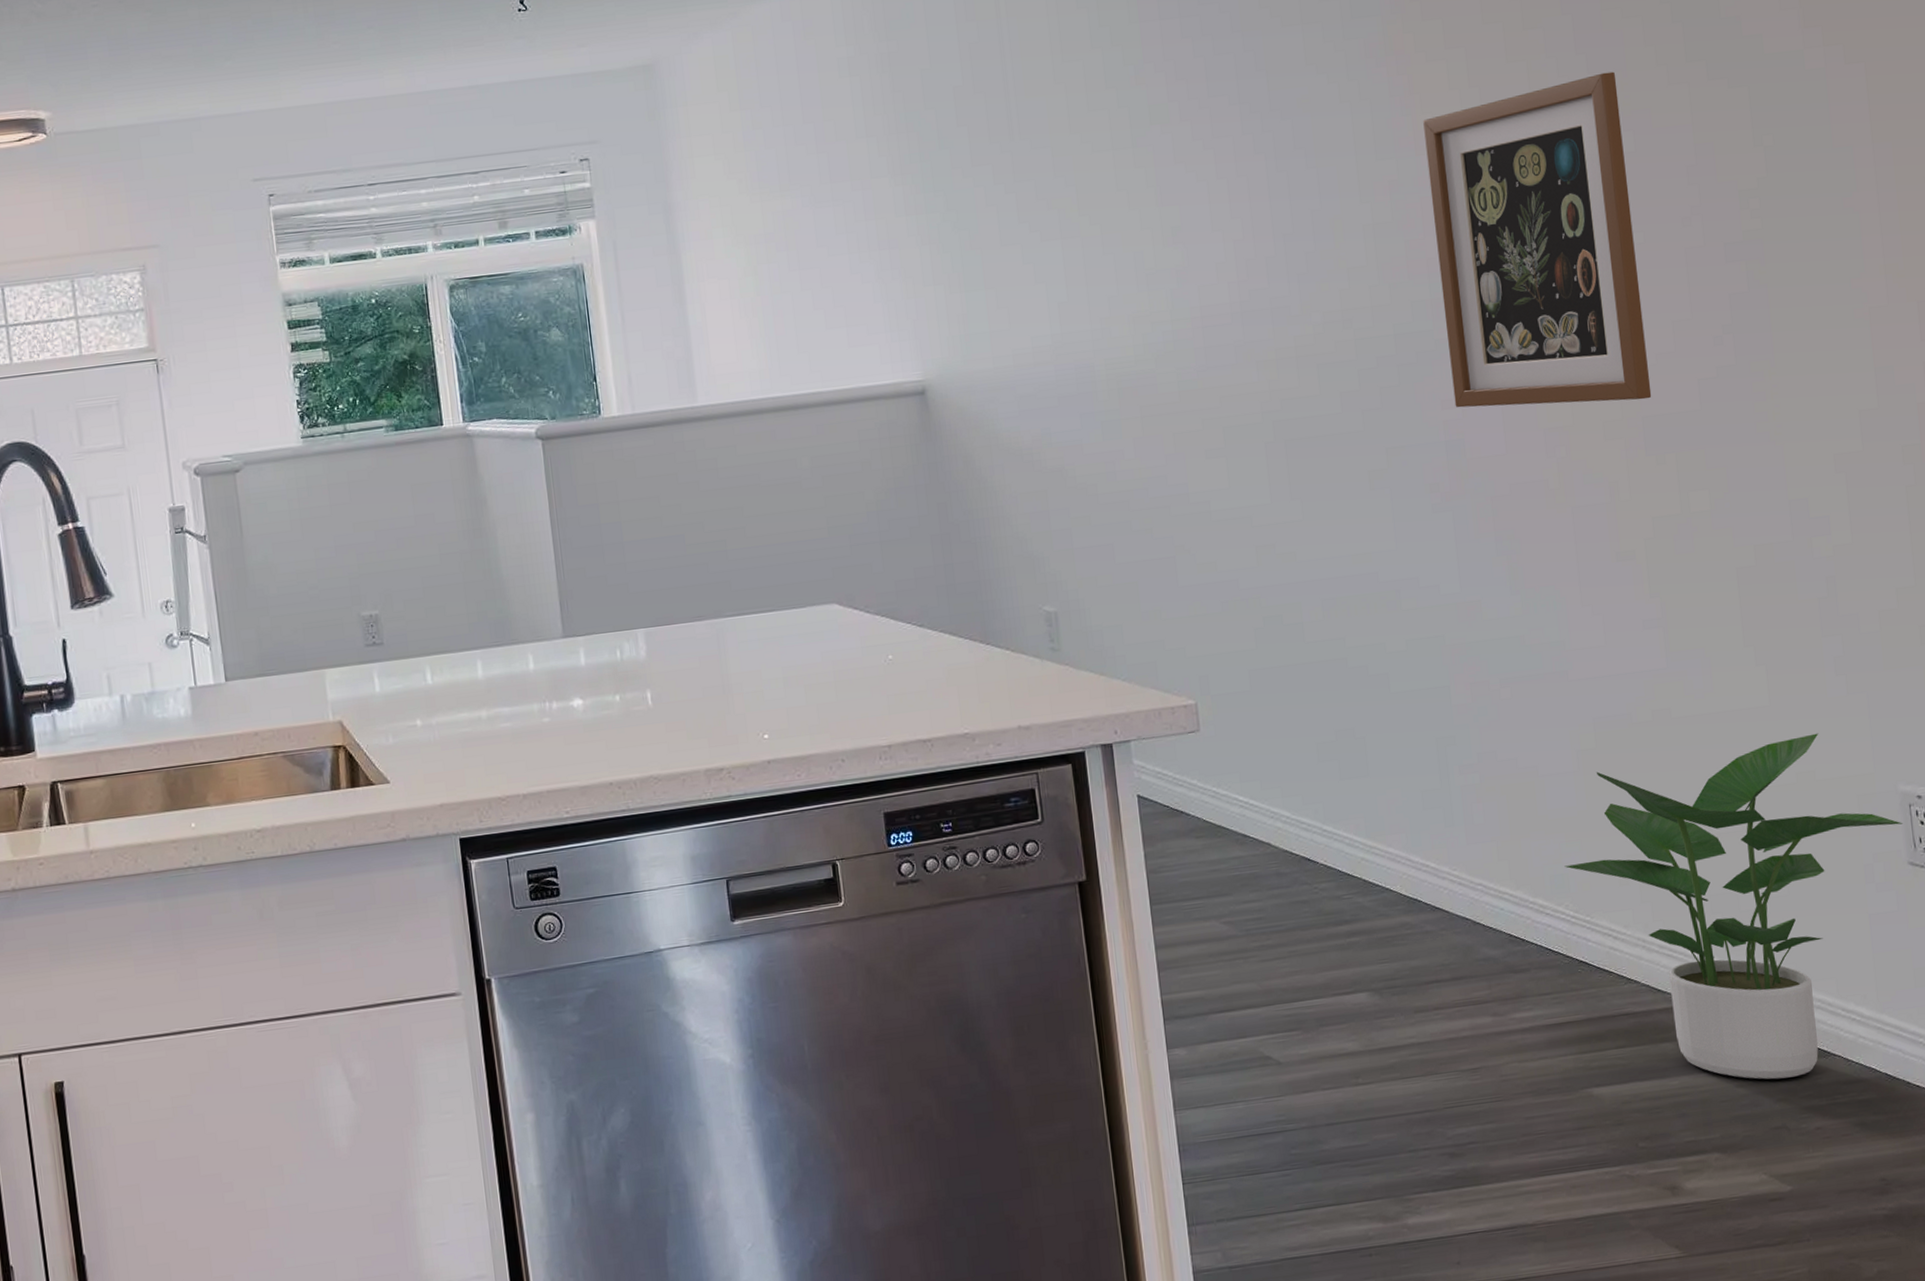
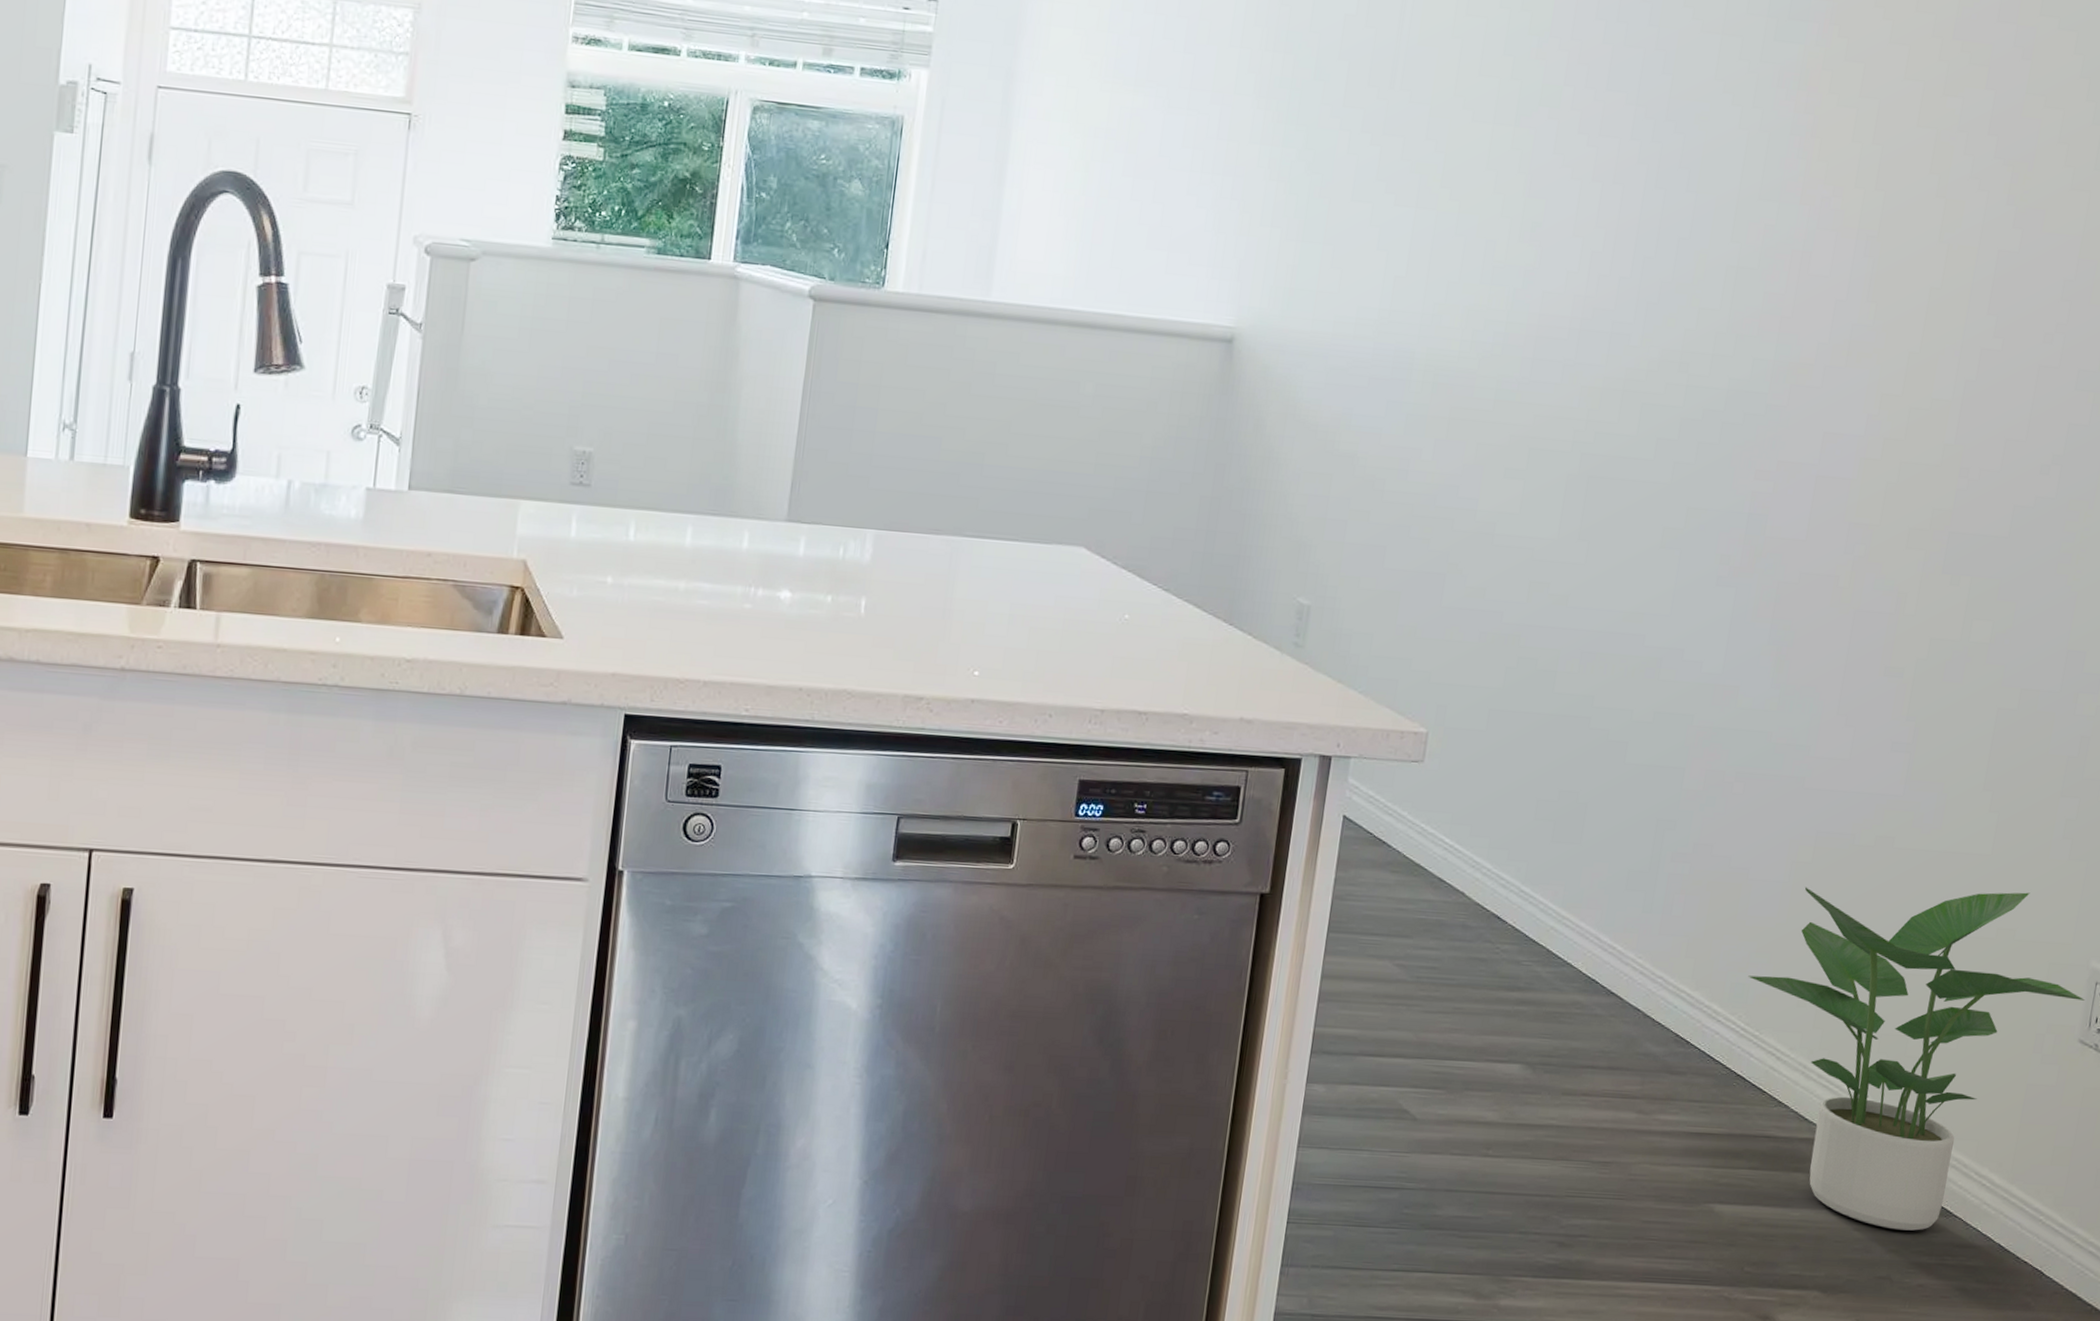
wall art: present [1423,71,1652,408] -> none [1768,160,2022,515]

